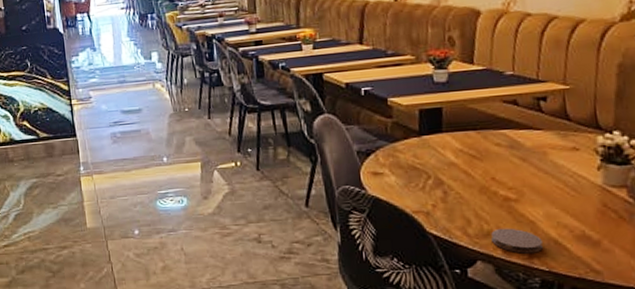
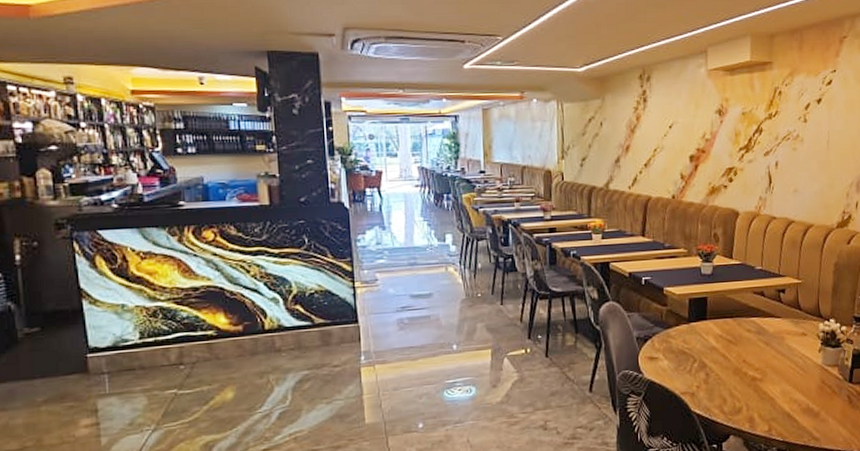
coaster: present [490,228,544,254] -> none [740,404,780,427]

